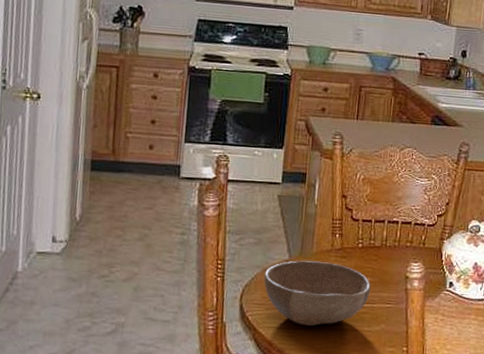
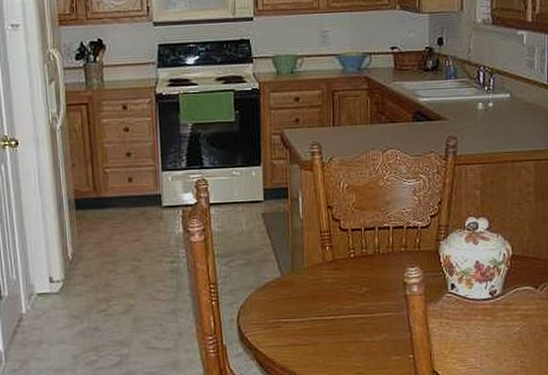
bowl: present [264,260,371,326] -> none [258,276,369,342]

